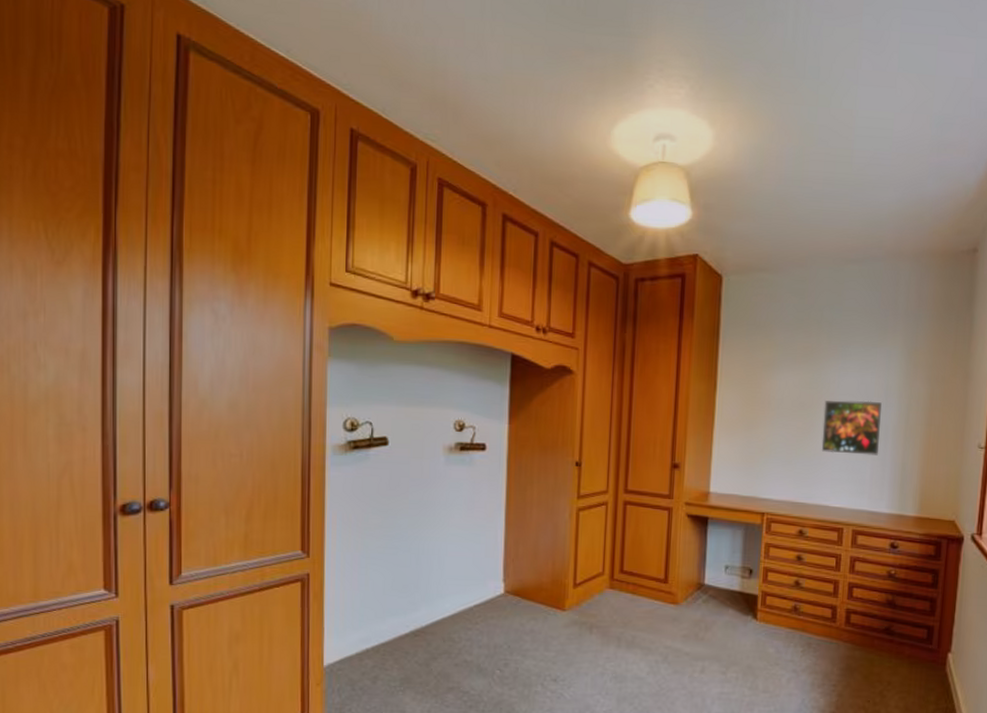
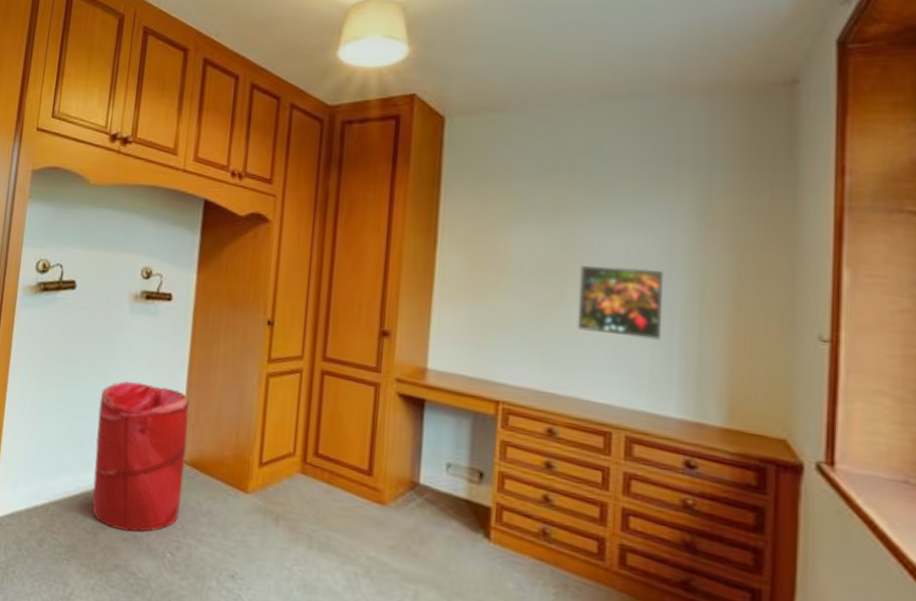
laundry hamper: none [421,526,509,658] -> present [92,380,190,532]

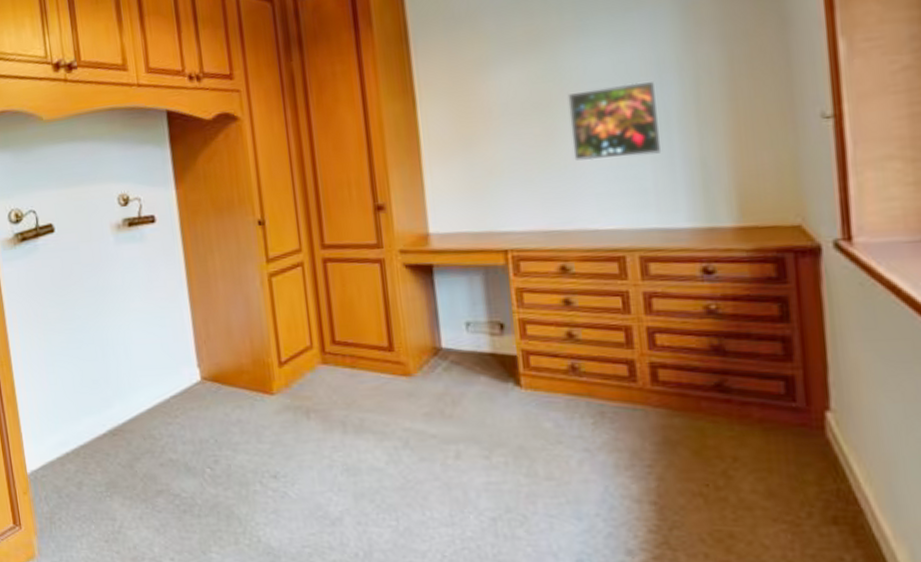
laundry hamper: present [92,380,190,532] -> none [105,310,211,457]

